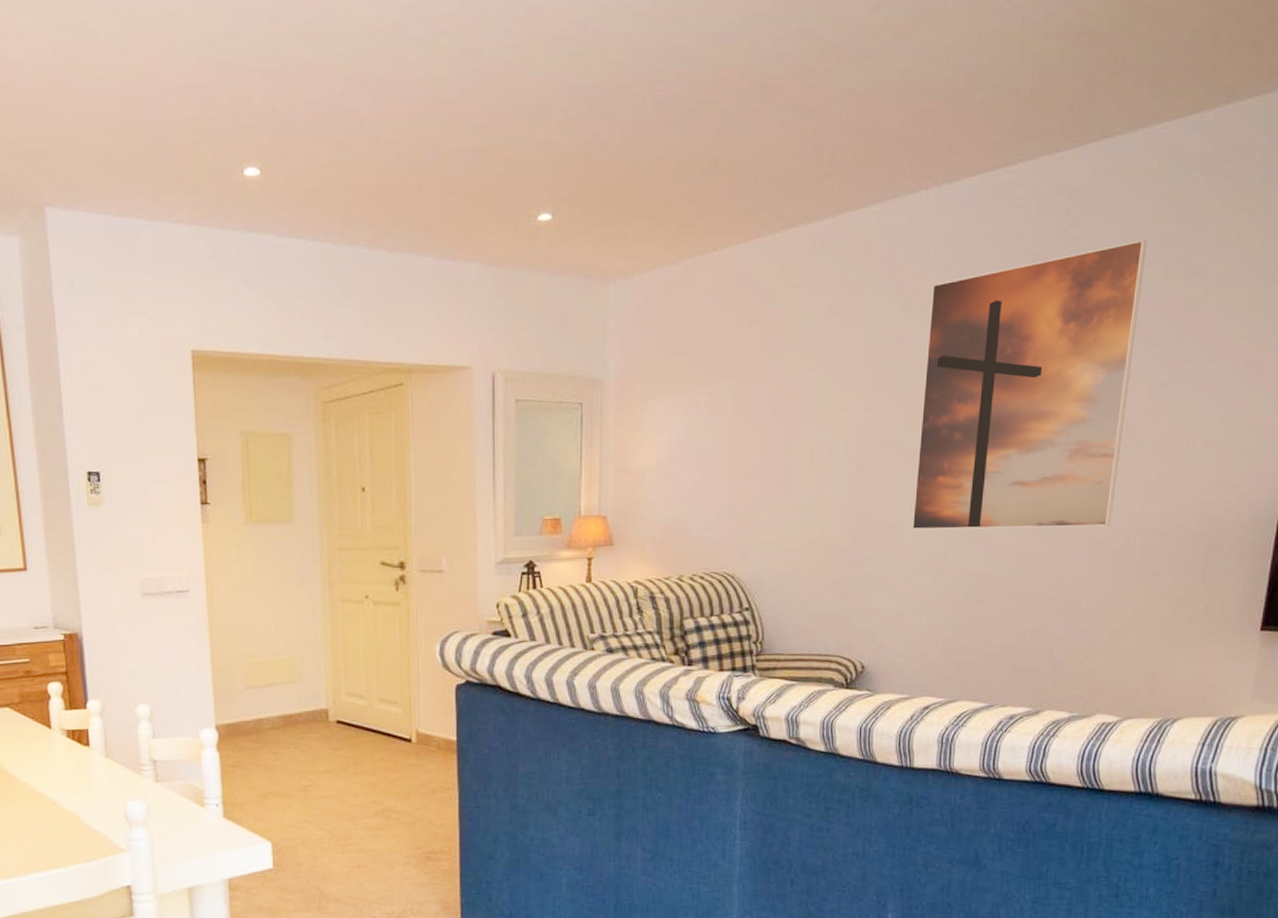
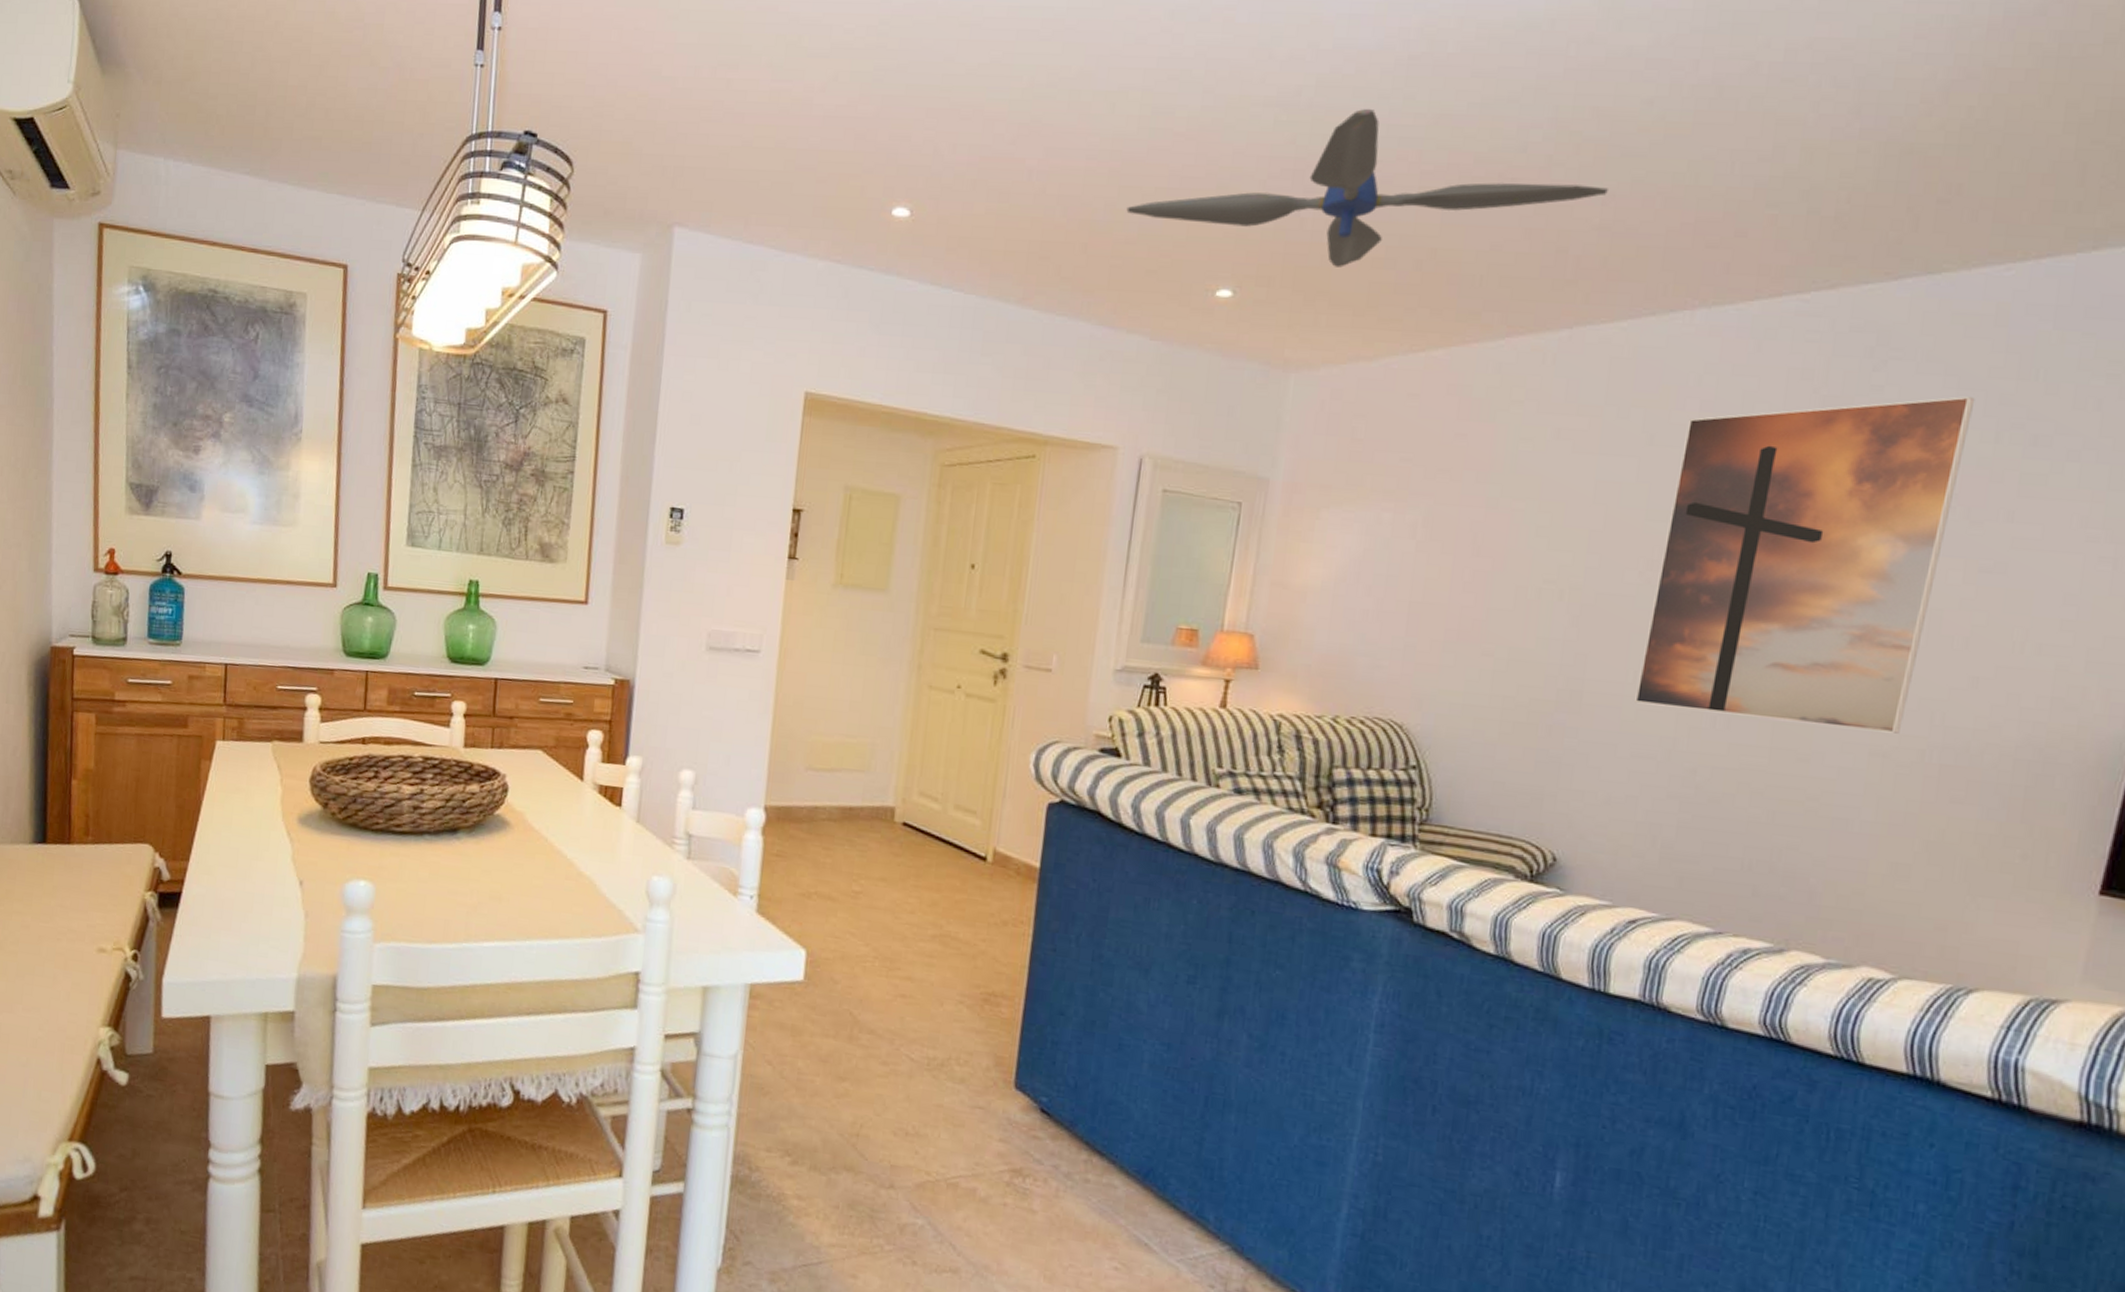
ceiling fan: none [451,33,851,183] -> present [1126,108,1608,268]

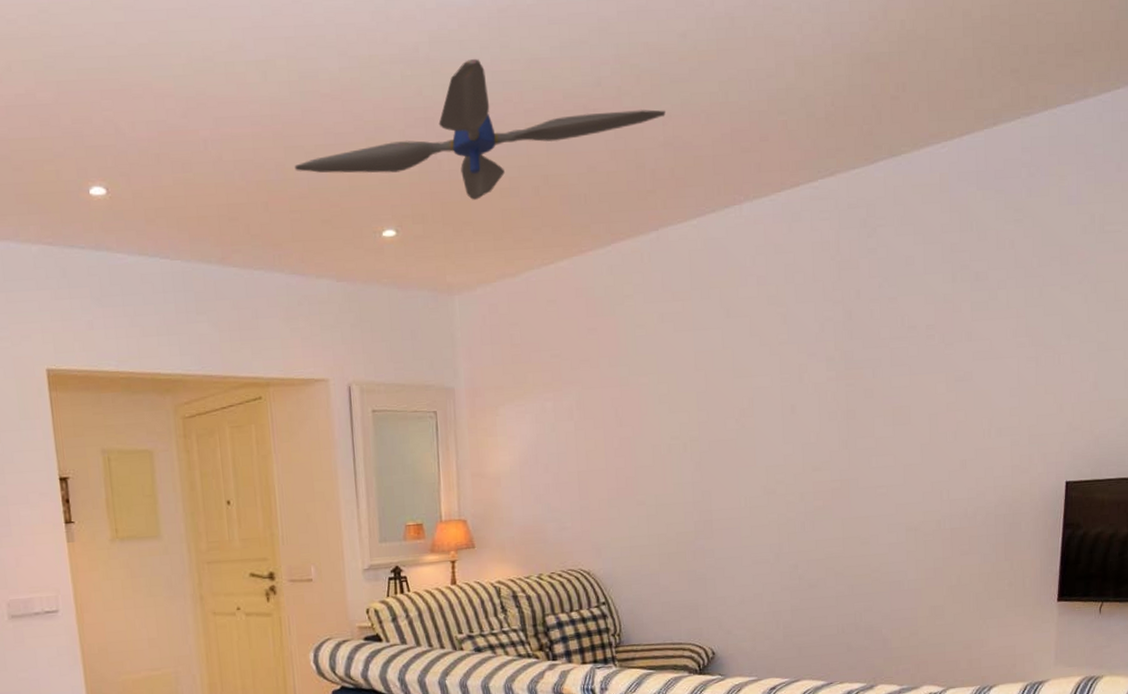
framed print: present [1635,396,1975,734] -> none [748,249,936,522]

